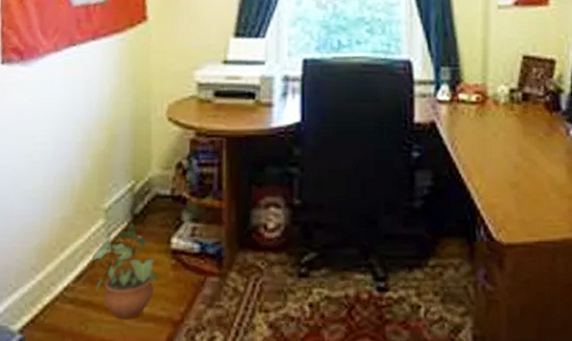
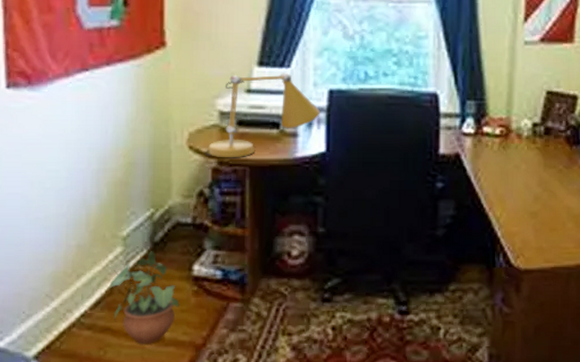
table lamp: none [183,43,294,129] -> present [205,73,320,158]

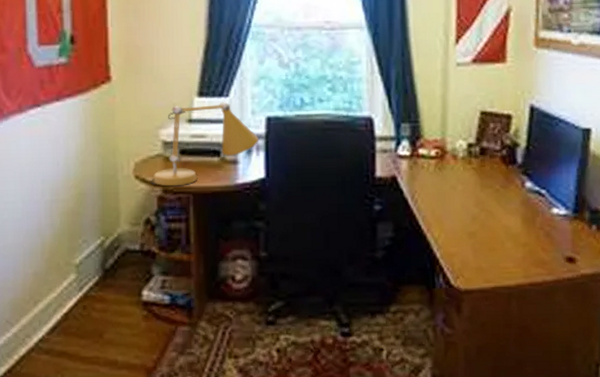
potted plant: present [107,251,180,345] -> none [62,277,131,368]

